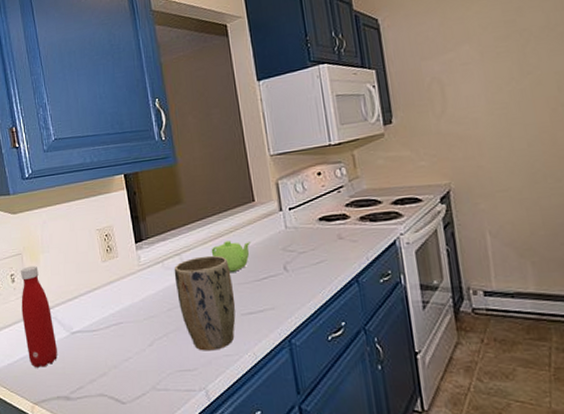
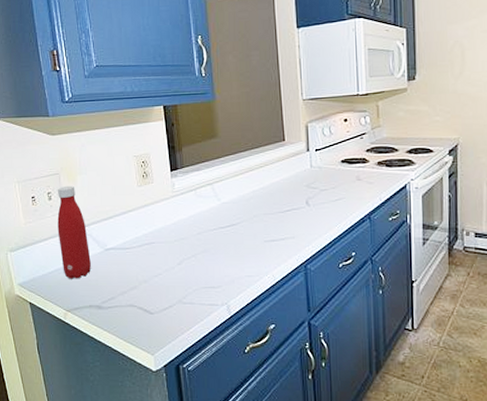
plant pot: present [174,255,236,351] -> none [205,187,260,271]
teapot: present [211,241,252,272] -> none [241,175,279,203]

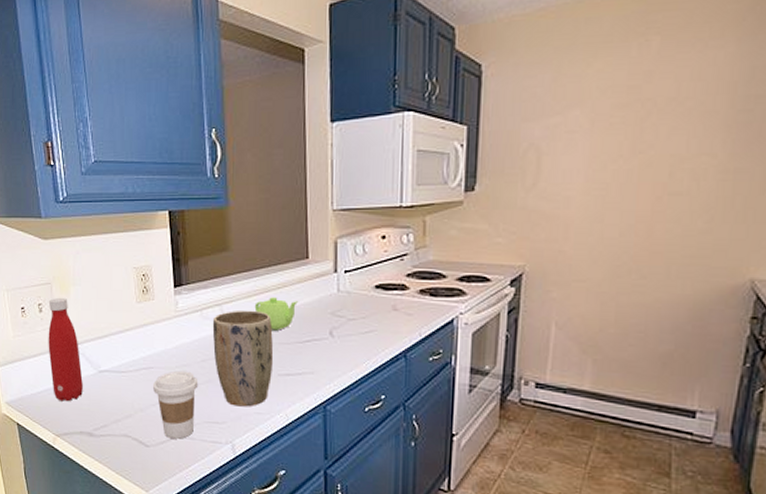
coffee cup: none [155,244,196,305] -> present [153,370,199,439]
plant pot: none [205,187,260,271] -> present [212,310,274,407]
teapot: none [241,175,279,203] -> present [254,297,299,331]

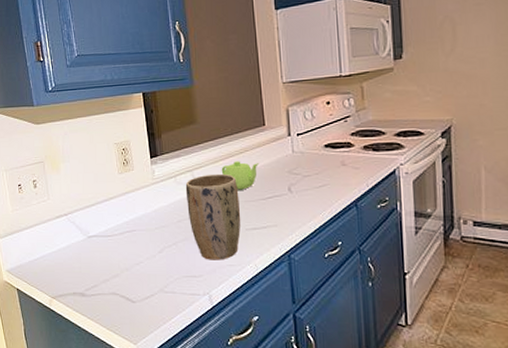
bottle: present [48,297,83,402] -> none [42,173,74,266]
coffee cup: present [153,370,199,439] -> none [136,231,176,294]

